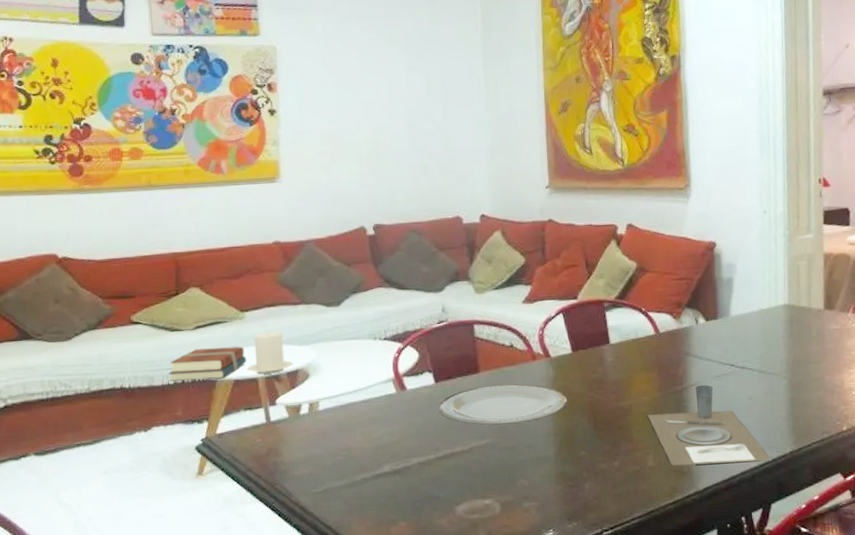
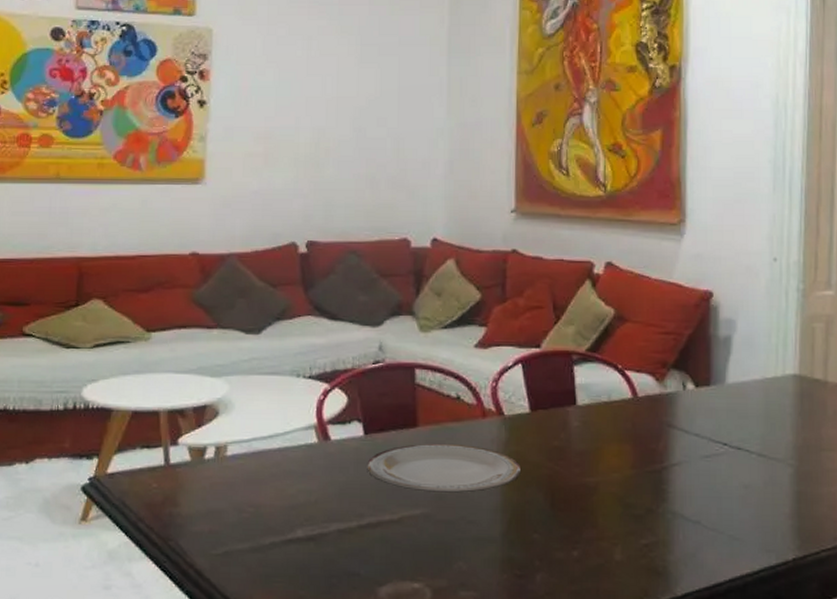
books: present [168,346,247,382] -> none [59,371,149,409]
candle: present [246,332,294,375] -> none [147,358,202,408]
place setting: present [647,384,773,466] -> none [617,465,770,568]

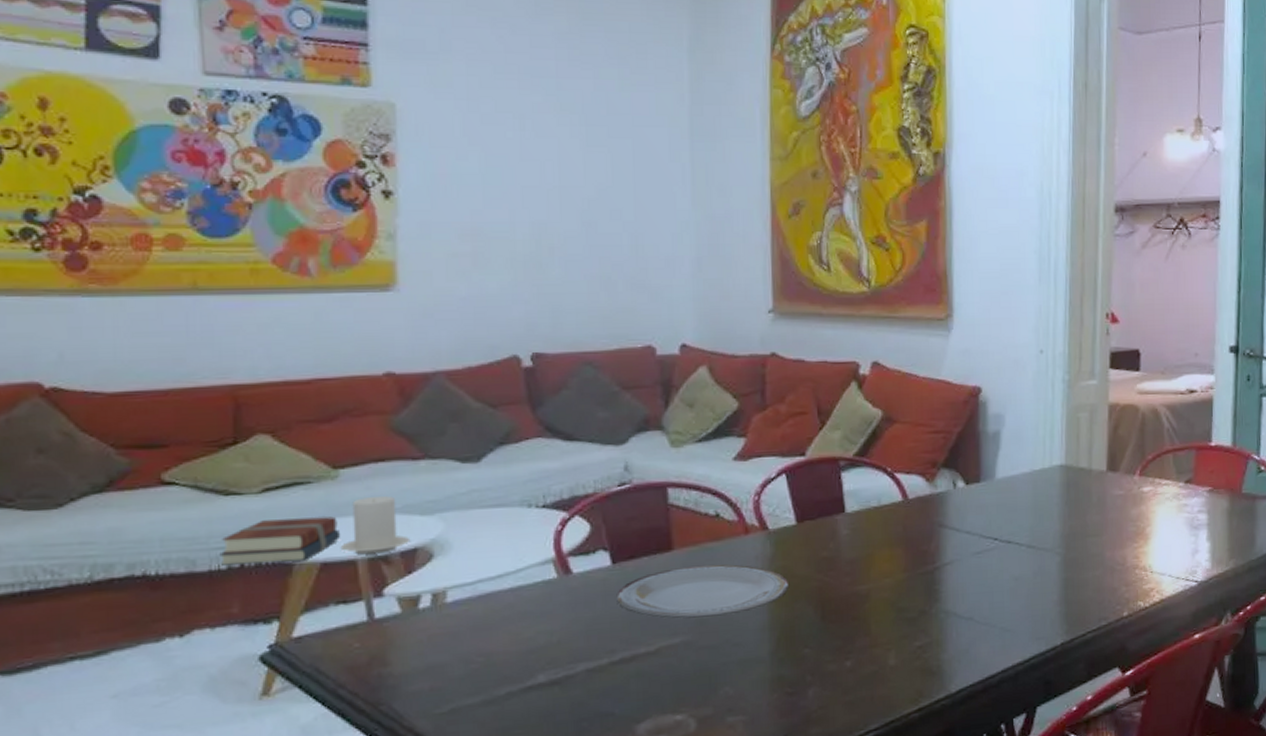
books: none [59,371,149,409] -> present [219,516,341,567]
candle: none [147,358,202,408] -> present [340,496,411,555]

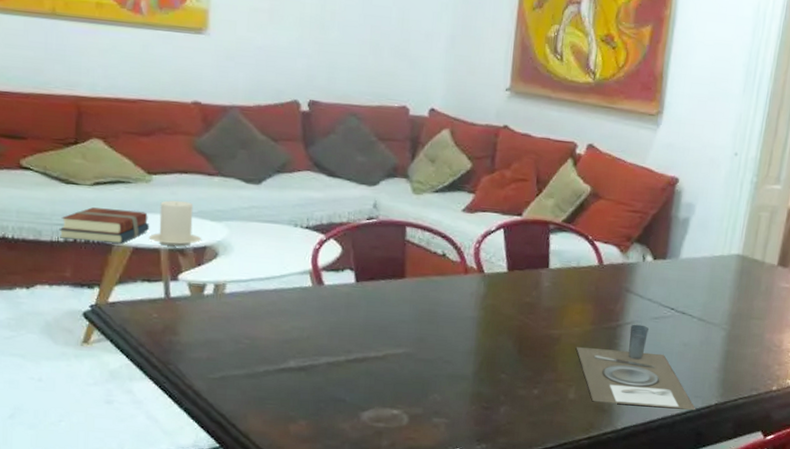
plate: present [616,564,788,619] -> none [356,293,495,338]
place setting: none [889,563,1040,665] -> present [576,324,696,410]

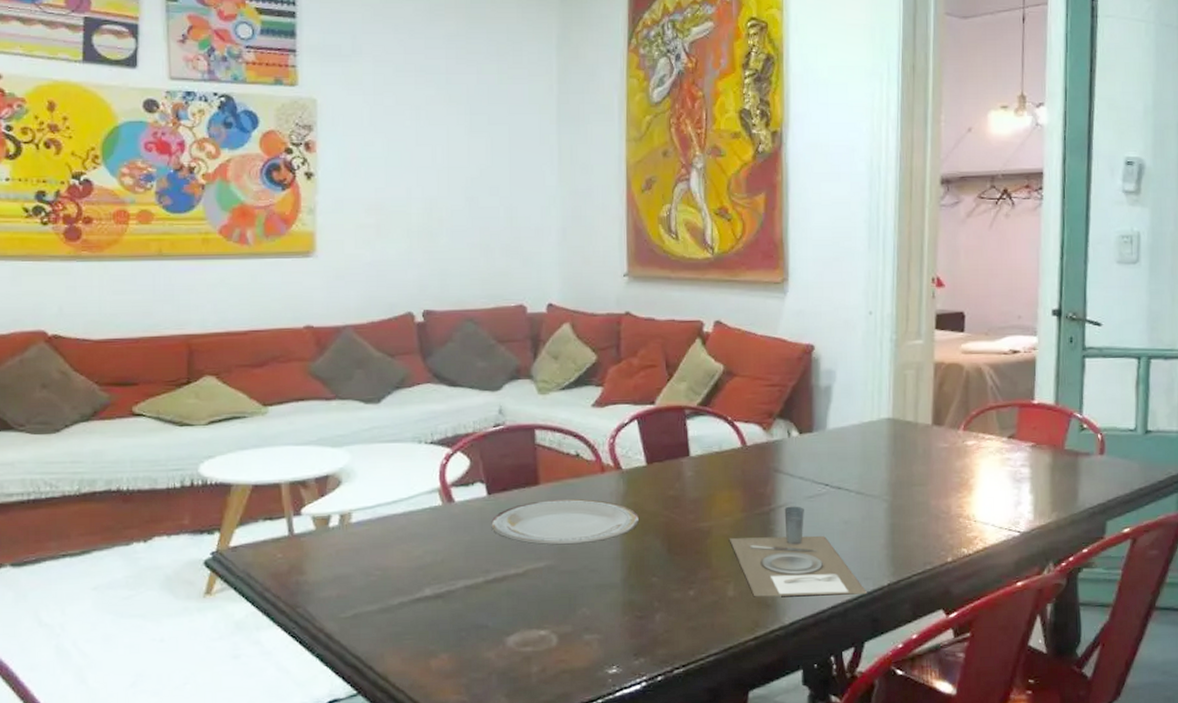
books: present [59,207,150,244] -> none [175,446,269,485]
candle: present [148,200,202,247] -> none [268,430,324,479]
plate: none [356,293,495,338] -> present [491,498,639,546]

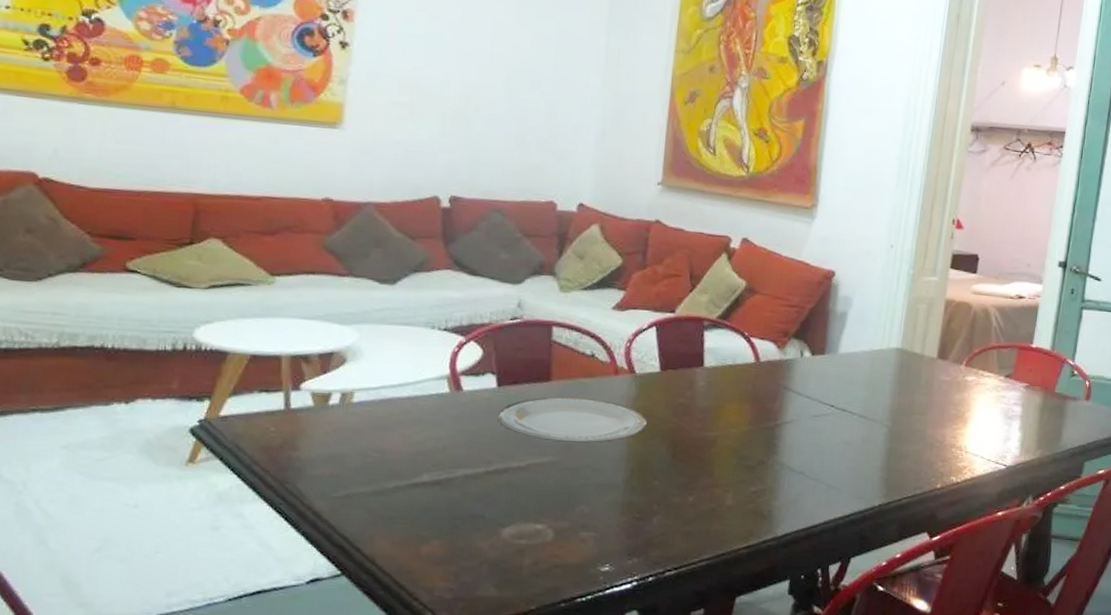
place setting: present [729,506,868,597] -> none [733,423,859,512]

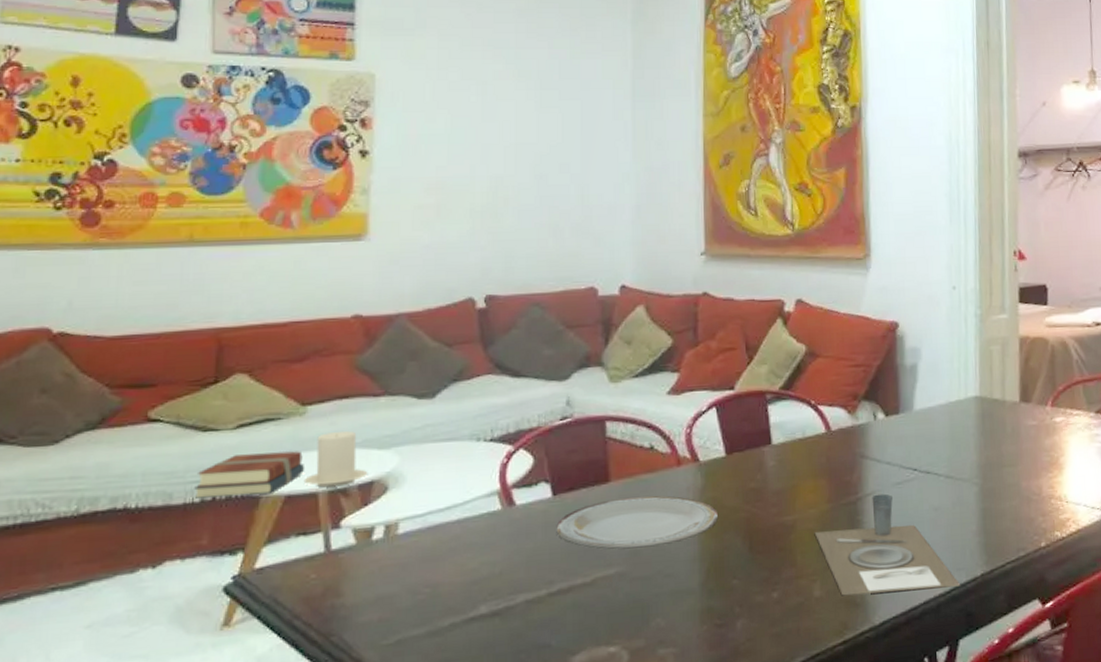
books: none [166,312,271,352] -> present [194,451,305,500]
candle: none [268,303,329,353] -> present [303,431,368,488]
place setting: none [733,423,859,512] -> present [814,493,961,596]

